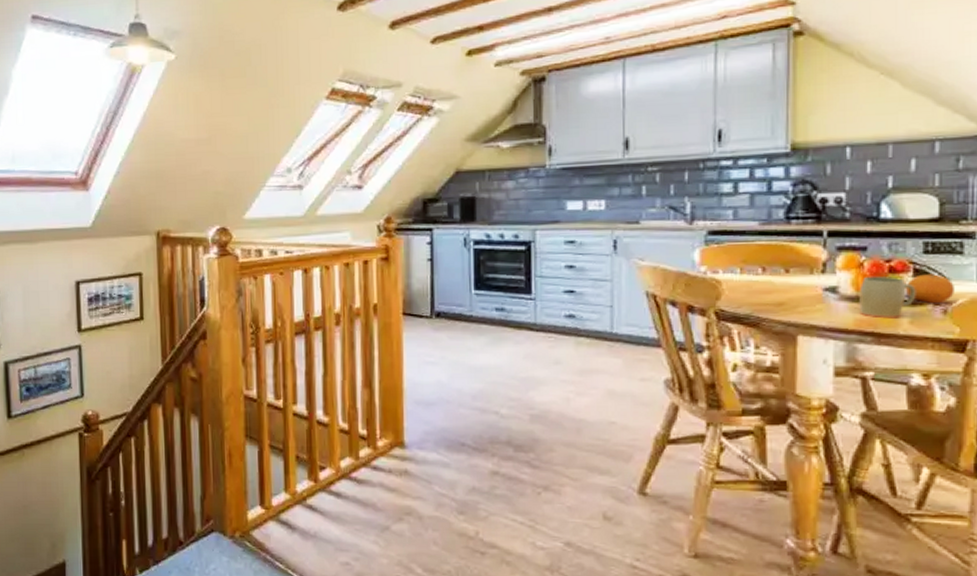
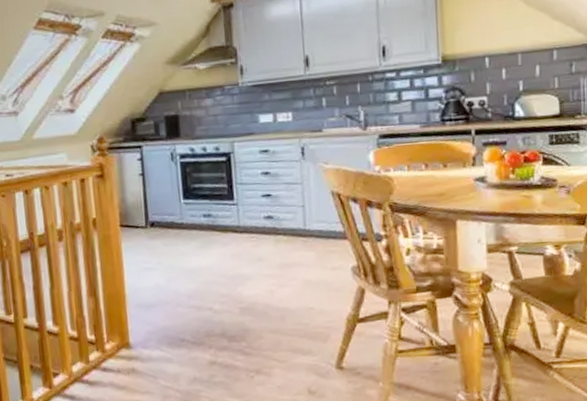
mug: present [859,276,916,317] -> none [502,165,546,201]
fruit: present [905,274,954,304] -> none [537,161,575,186]

